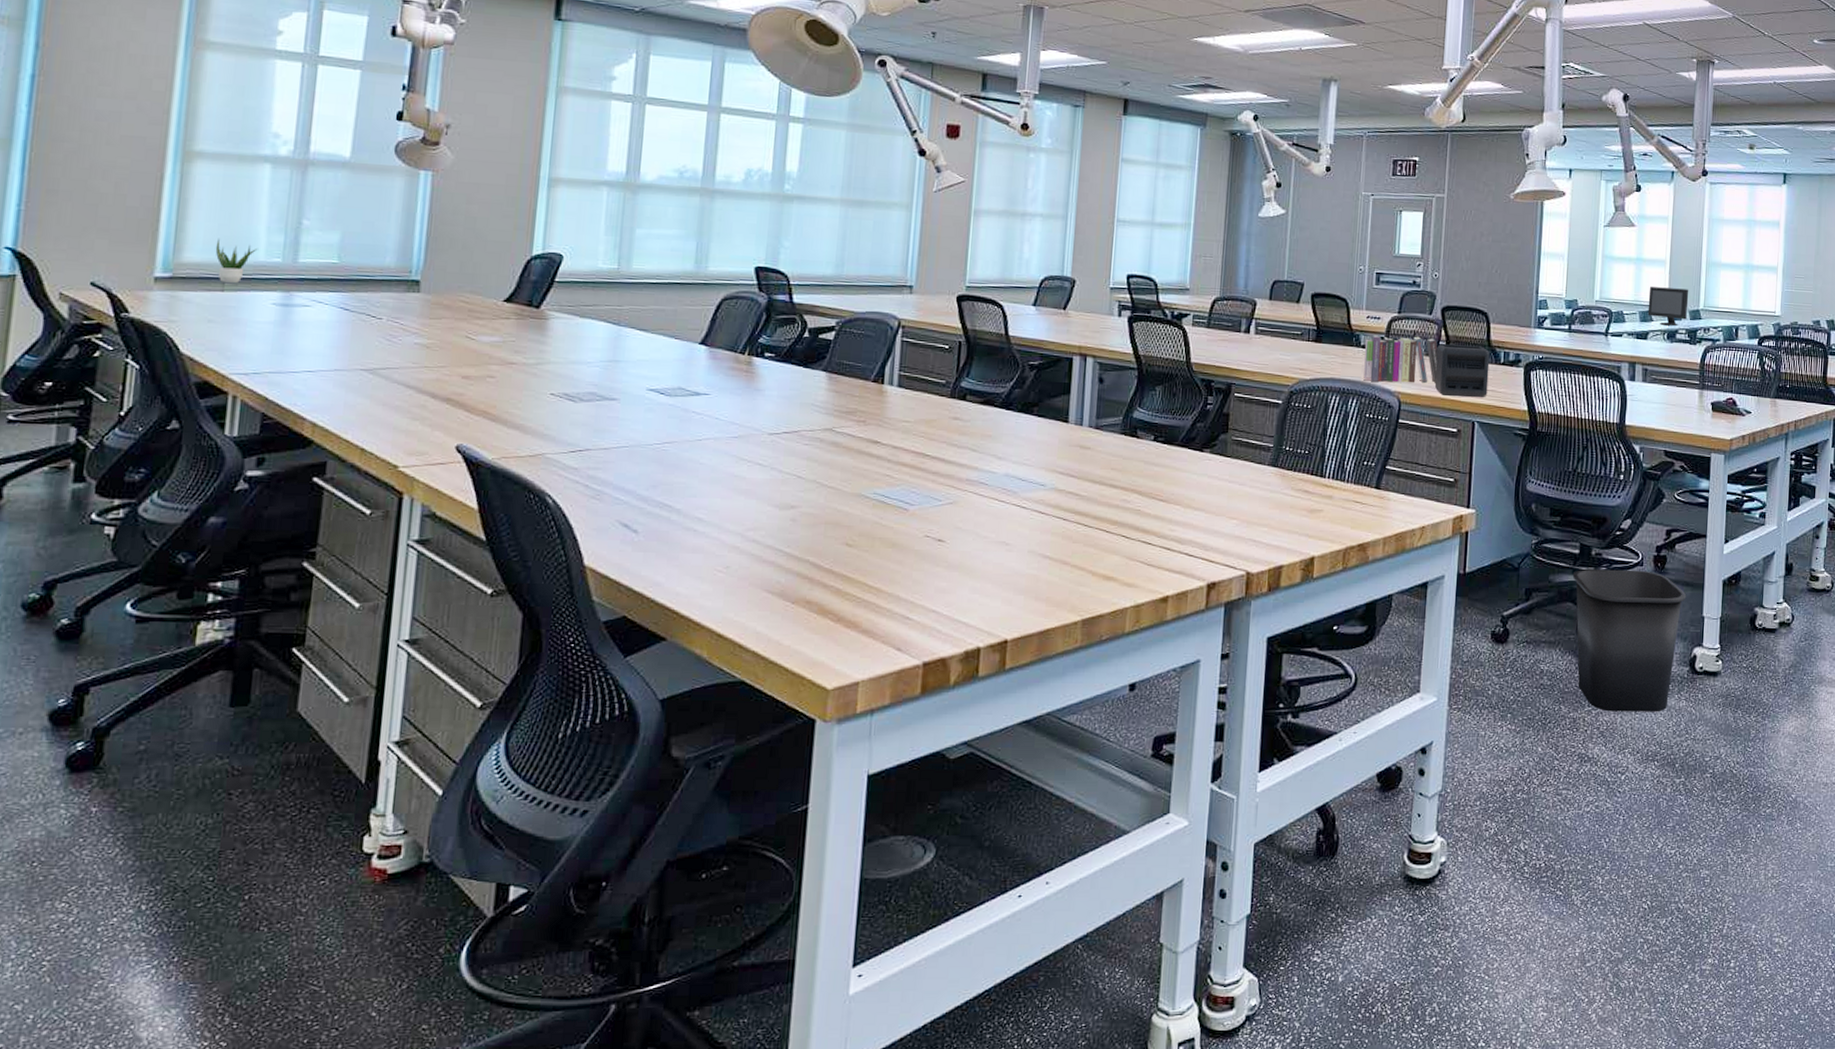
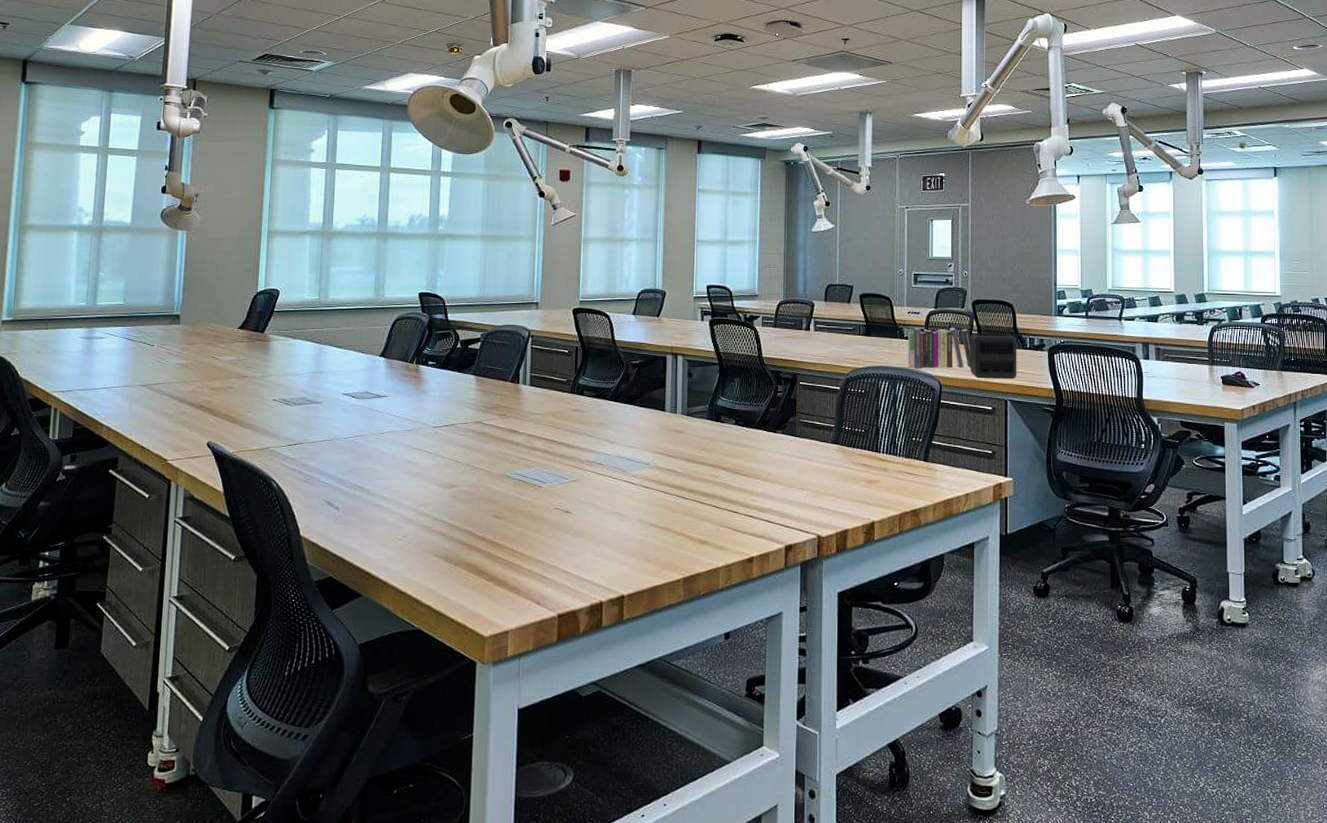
potted plant: present [215,238,258,284] -> none [41,289,70,323]
waste bin: present [1572,568,1687,712] -> none [1103,529,1211,660]
computer monitor: present [1647,287,1689,327] -> none [1156,275,1194,309]

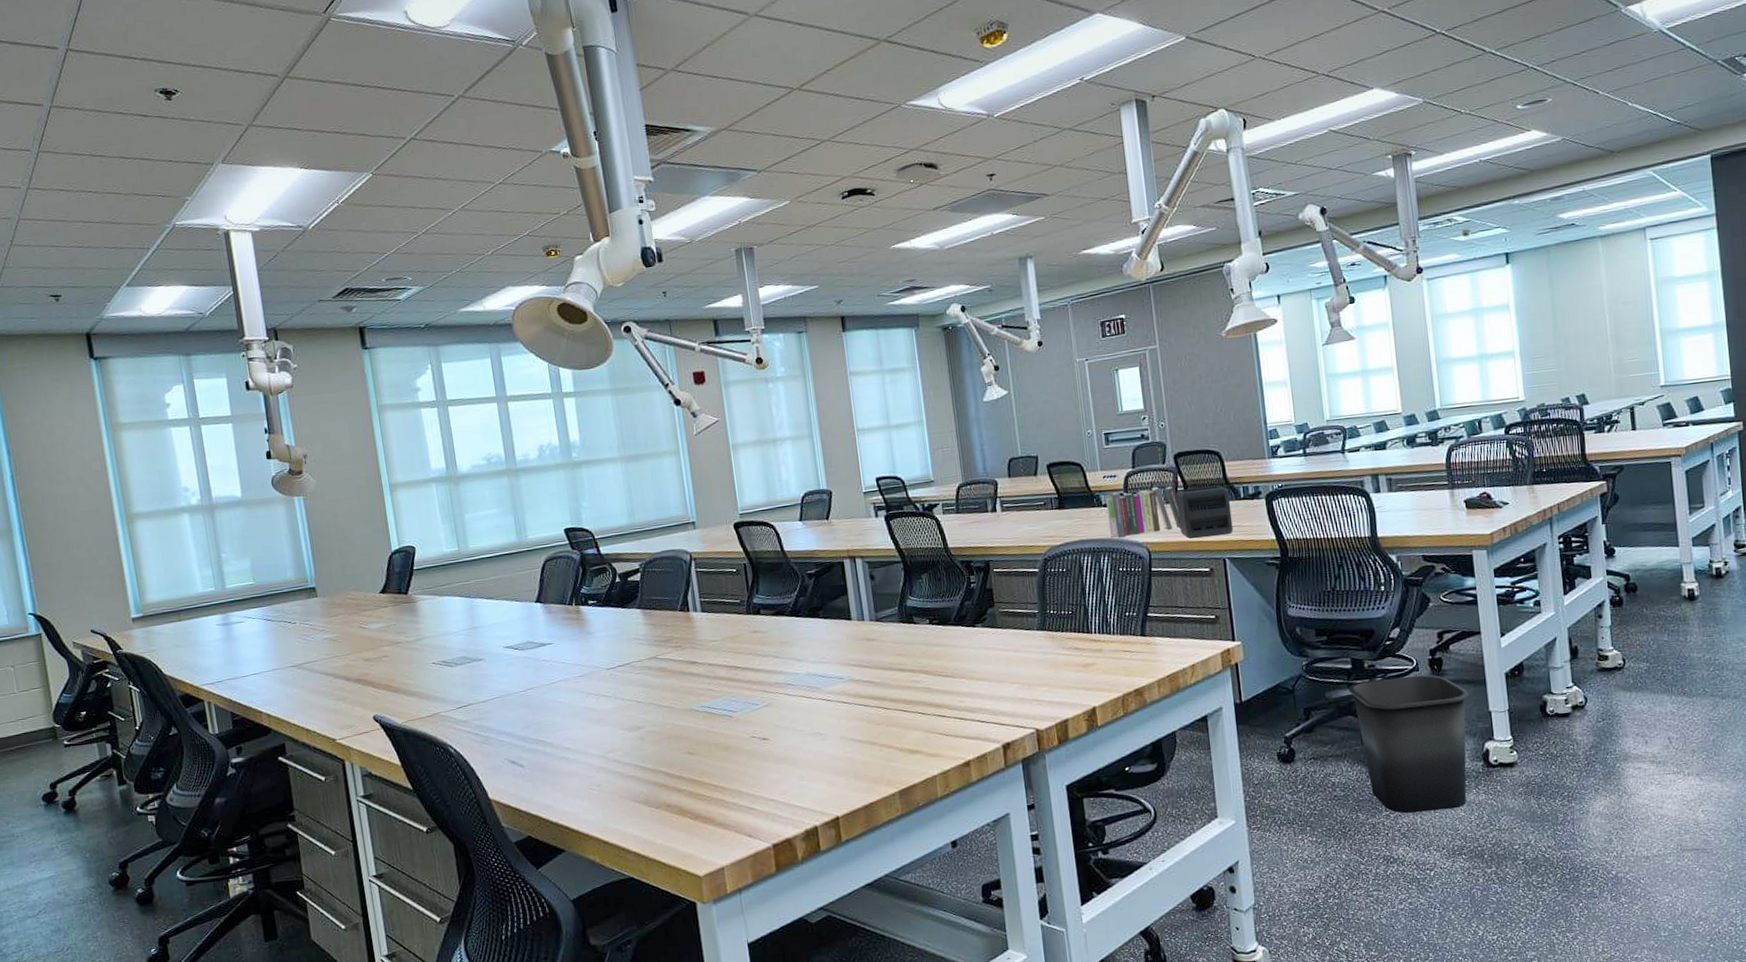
waste bin: none [1103,529,1211,660] -> present [1348,675,1470,814]

